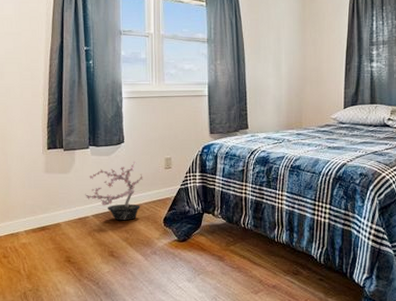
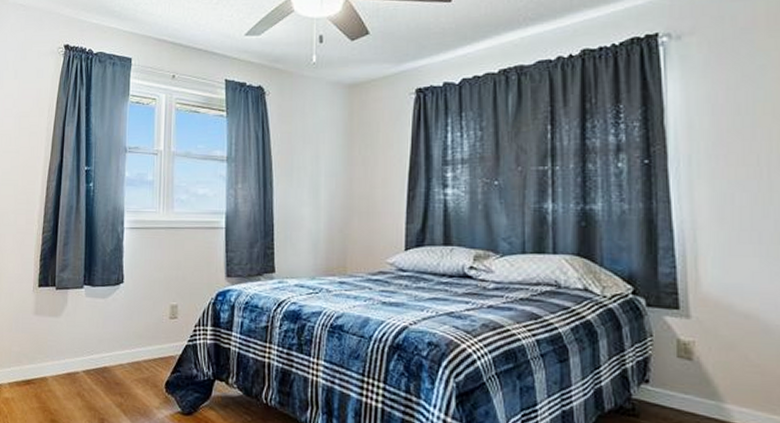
potted plant: present [84,161,143,220] -> none [75,306,143,381]

